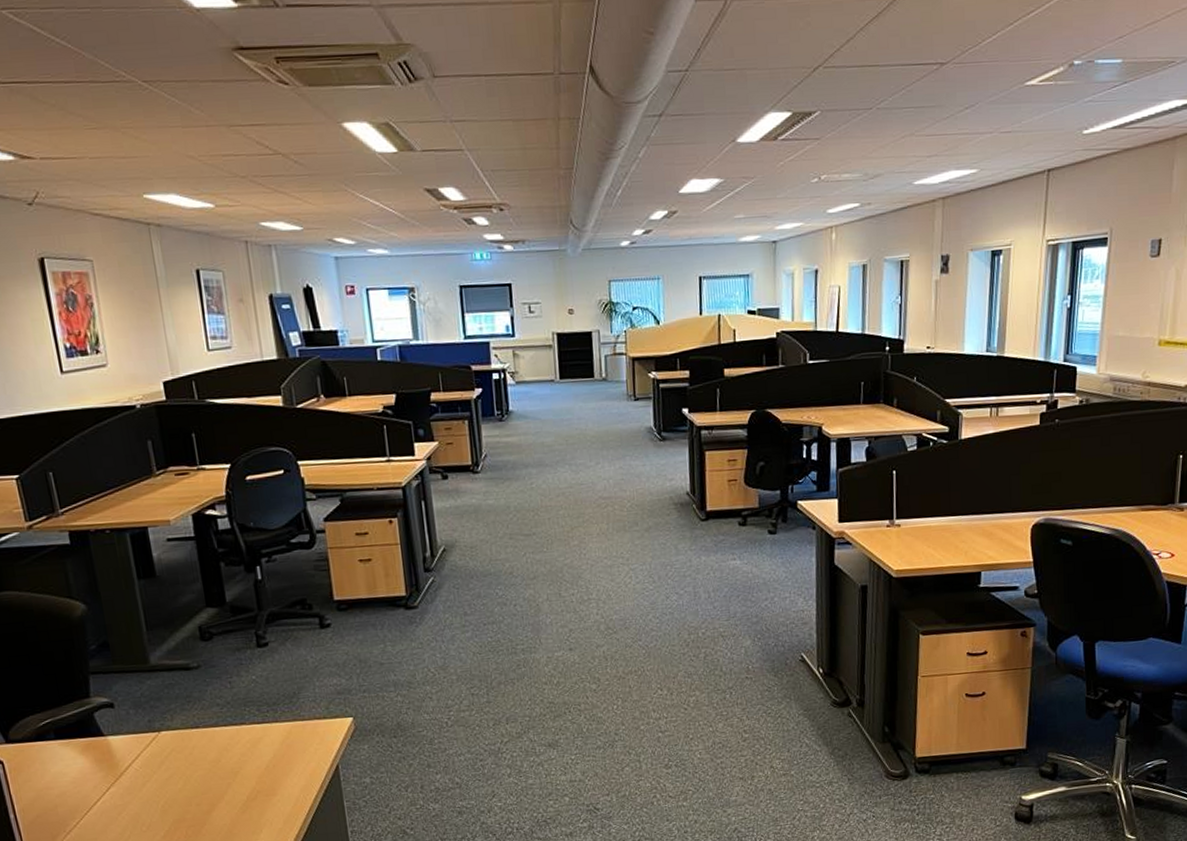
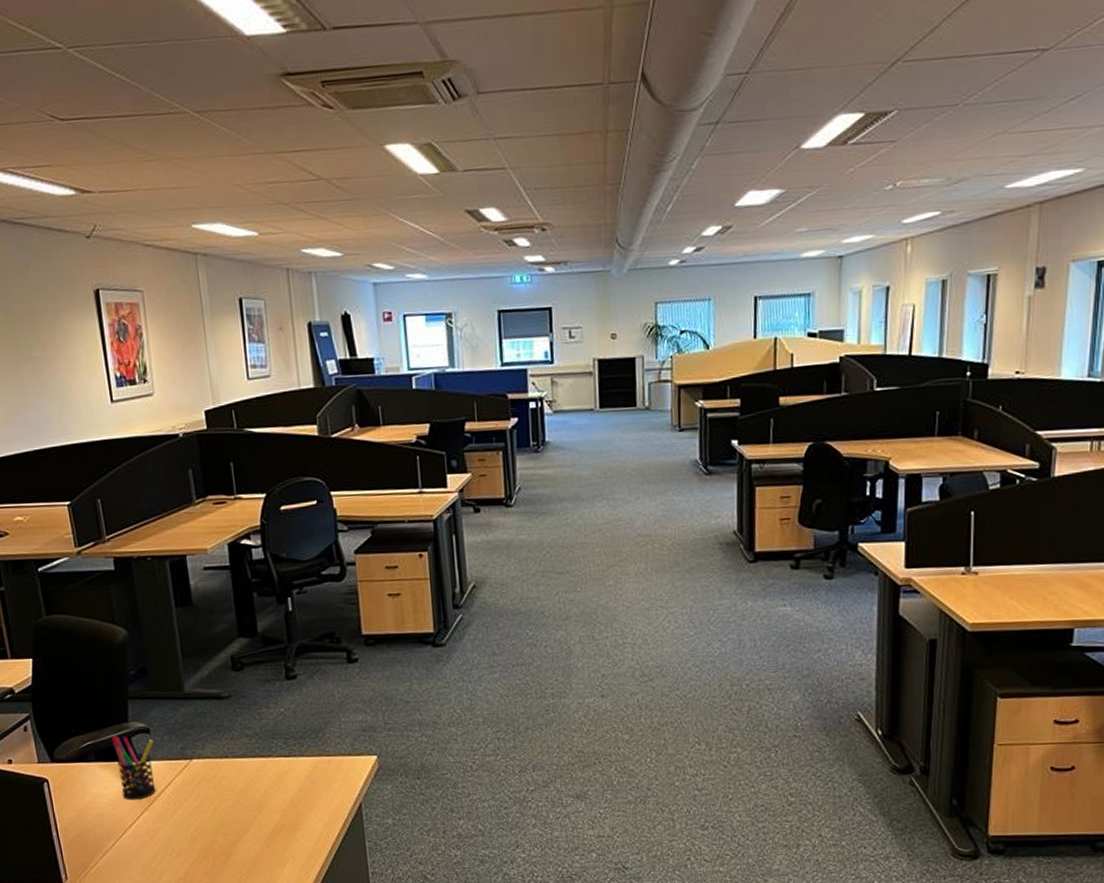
pen holder: none [72,712,123,777] -> present [111,736,156,800]

